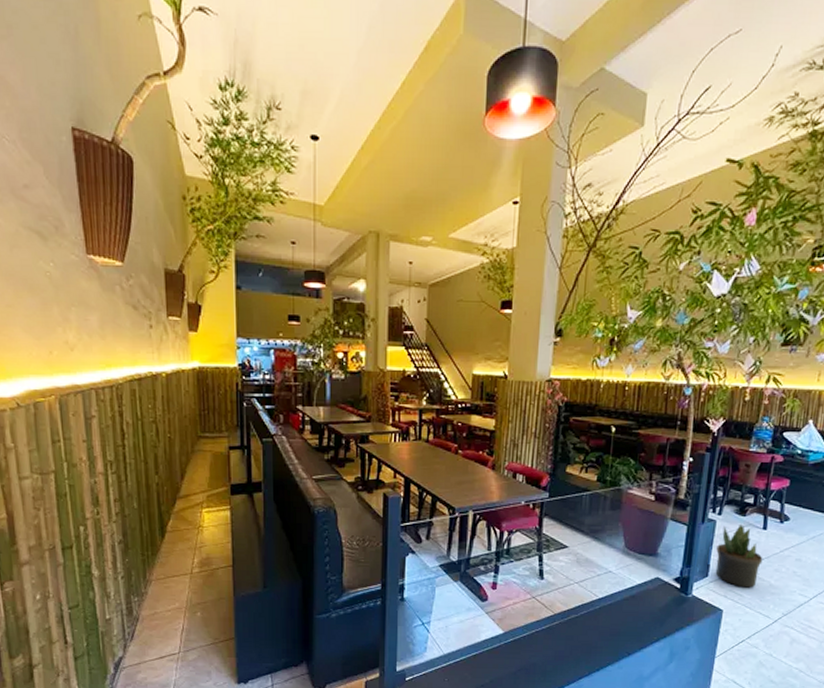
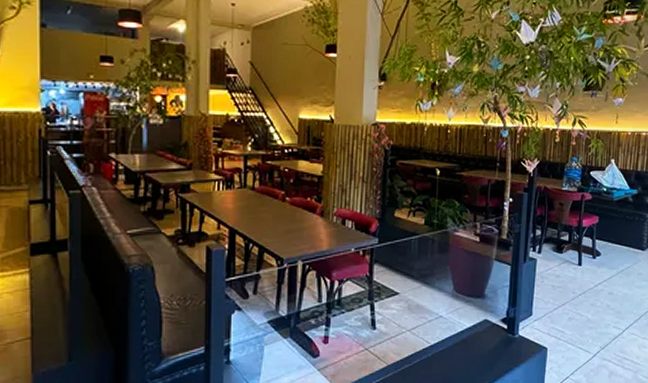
planter: present [715,524,763,588] -> none [538,262,580,324]

